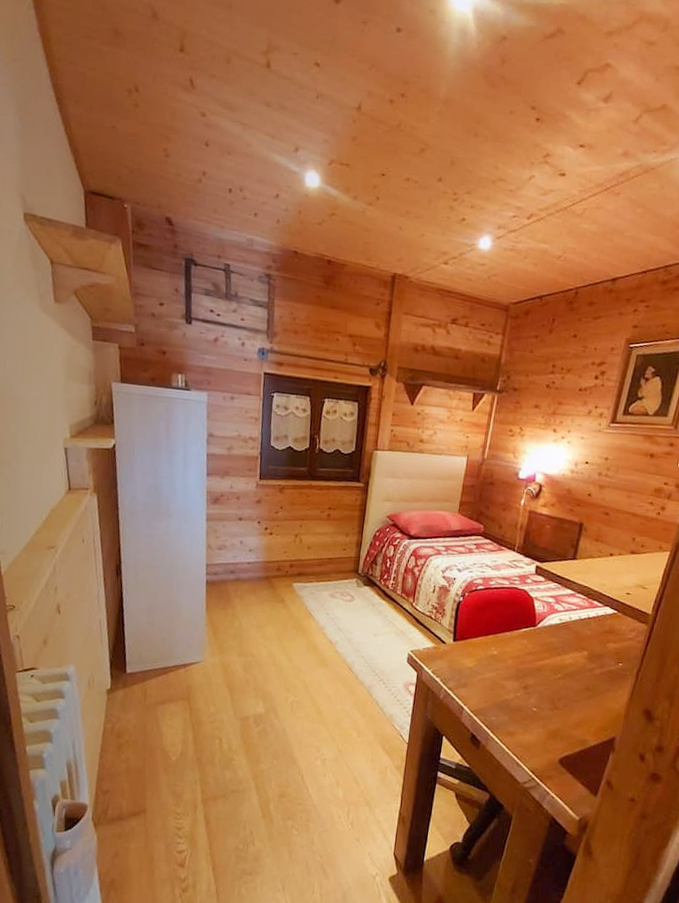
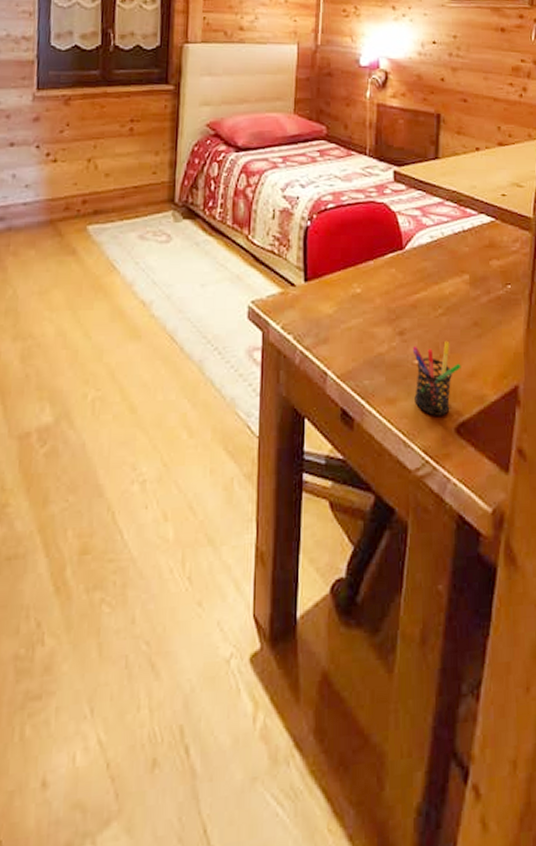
pen holder: none [529,697,571,750] -> present [412,340,461,416]

